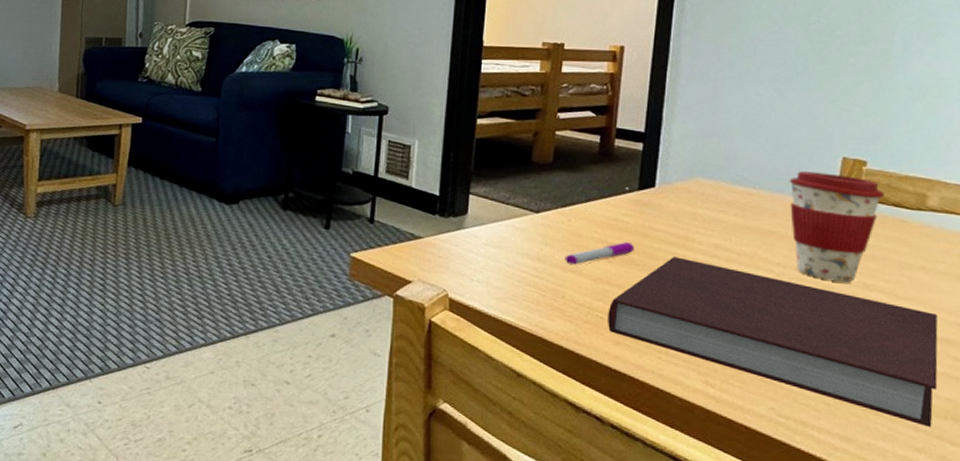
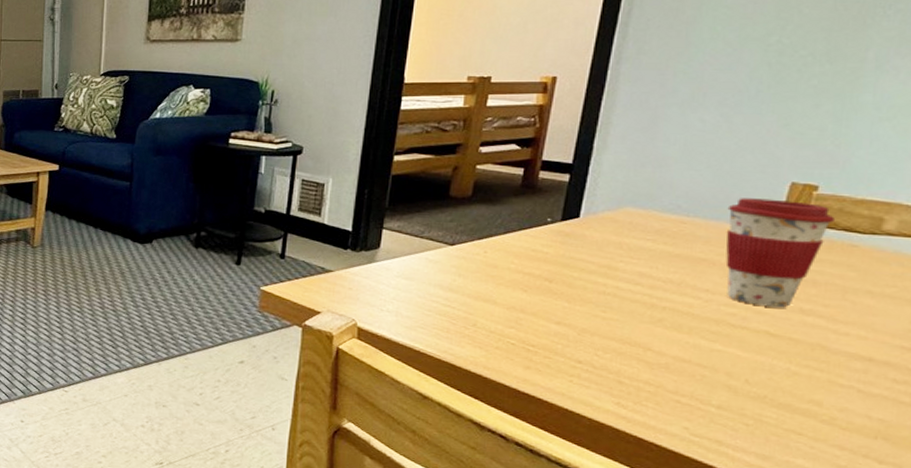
pen: present [564,242,634,265] -> none [478,272,552,295]
notebook: present [608,257,938,427] -> none [519,285,879,446]

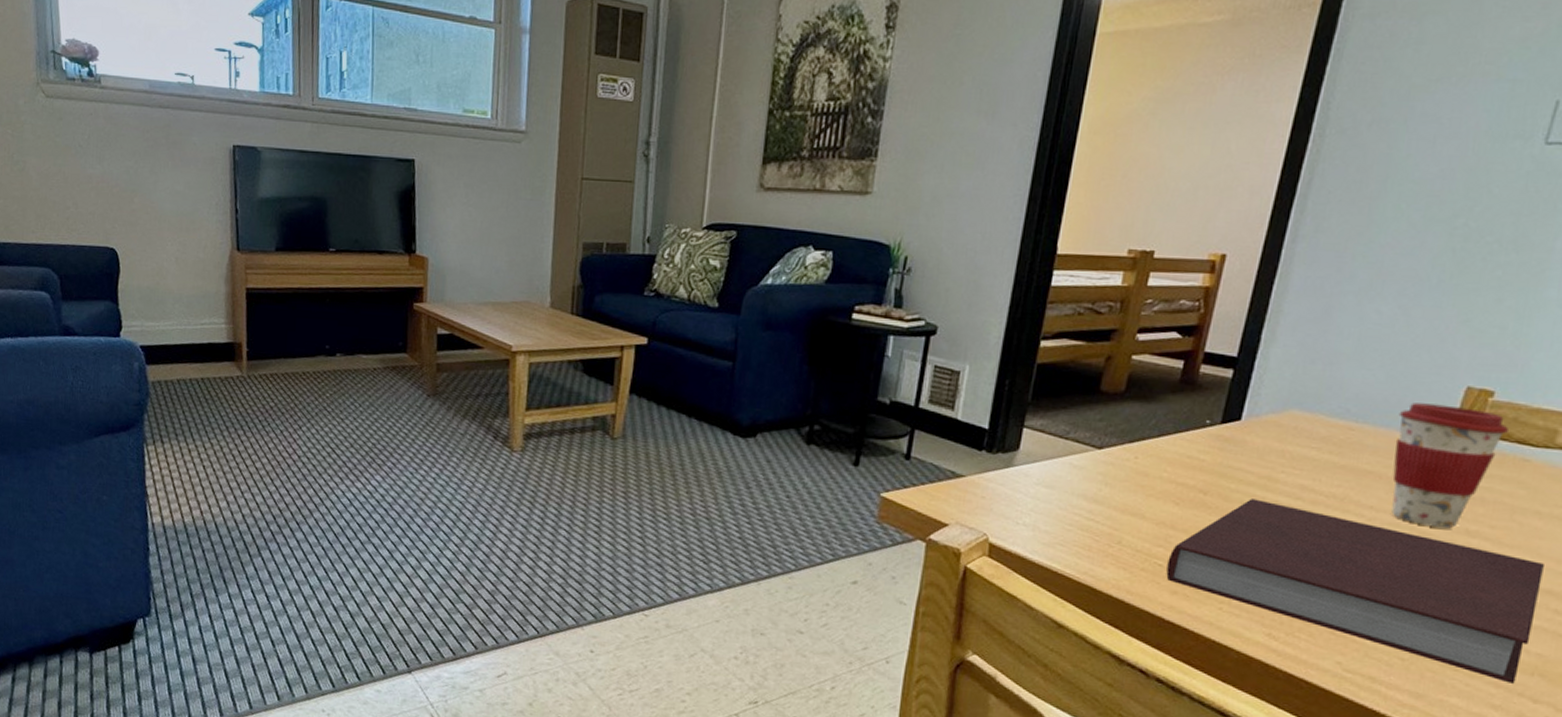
notebook: none [519,285,879,446] -> present [1166,499,1544,684]

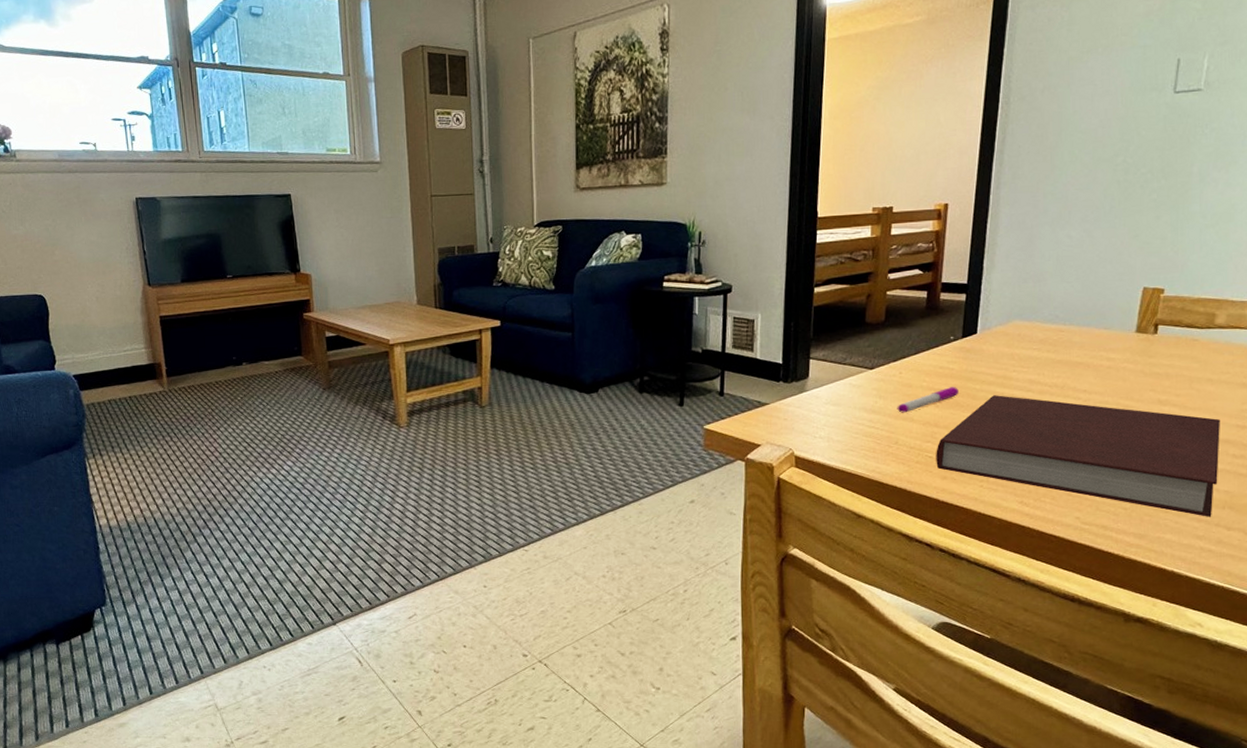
pen: none [1125,482,1208,508] -> present [897,387,959,413]
coffee cup: present [1391,403,1509,529] -> none [1095,303,1179,401]

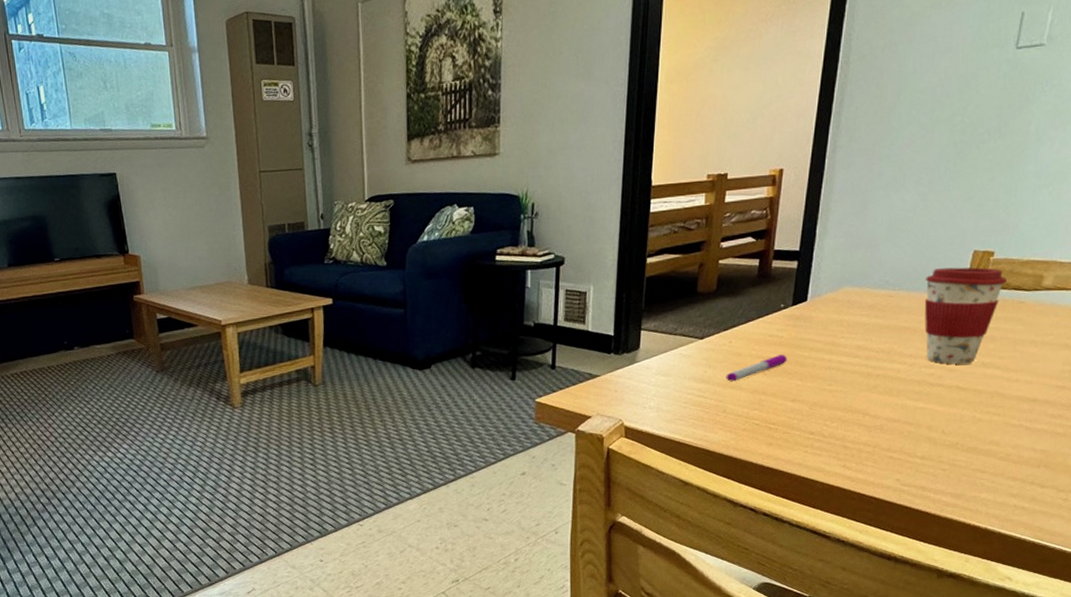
notebook: present [936,395,1220,517] -> none [762,361,1041,476]
coffee cup: none [1095,303,1179,401] -> present [924,267,1007,364]

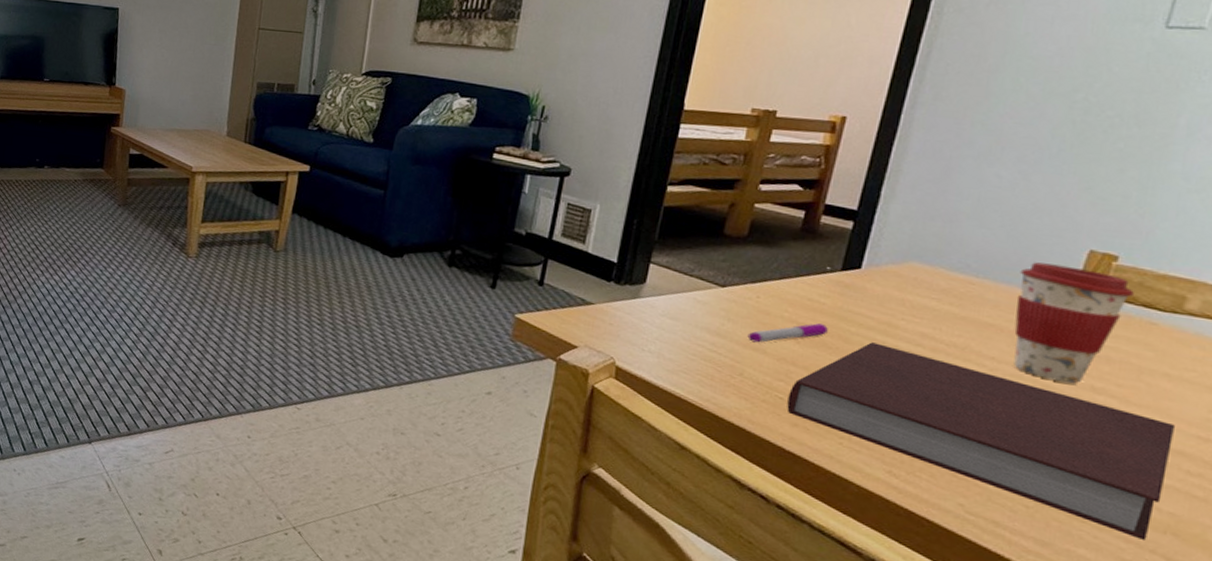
notebook: none [762,361,1041,476] -> present [787,342,1175,540]

